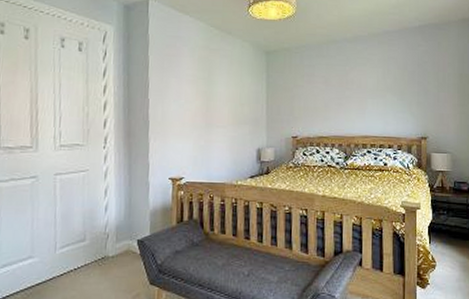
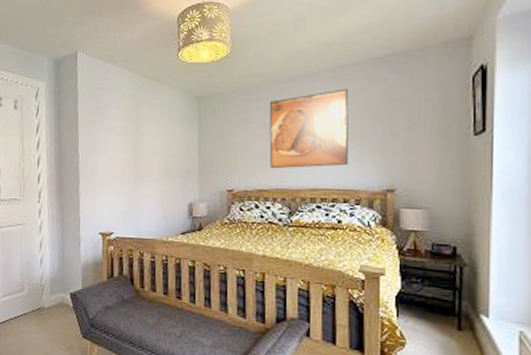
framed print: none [328,51,393,118] -> present [269,89,349,169]

